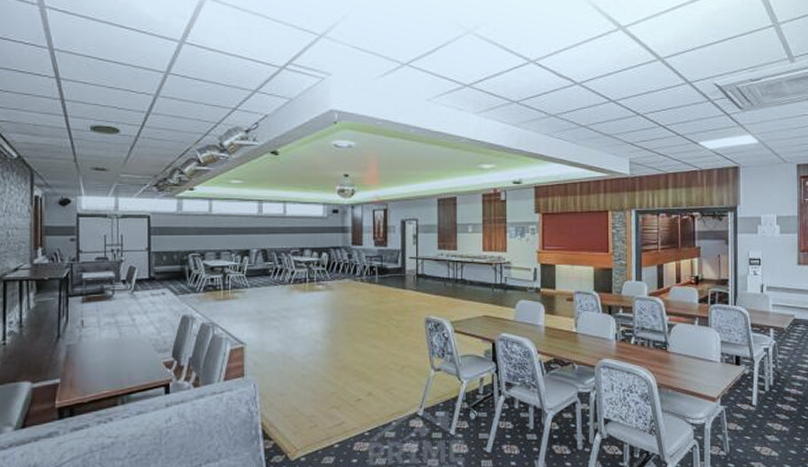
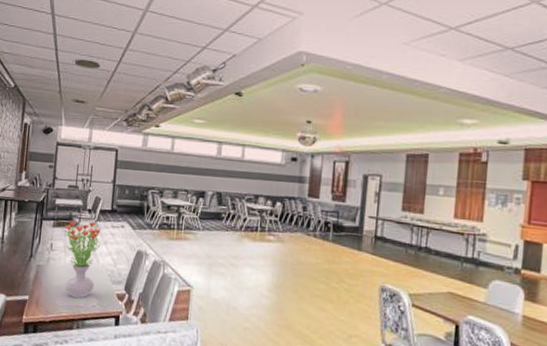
flower arrangement: none [92,293,141,372] -> present [61,220,101,298]

